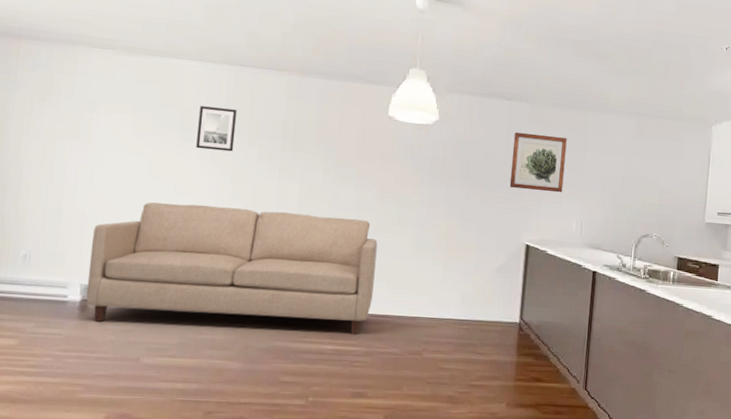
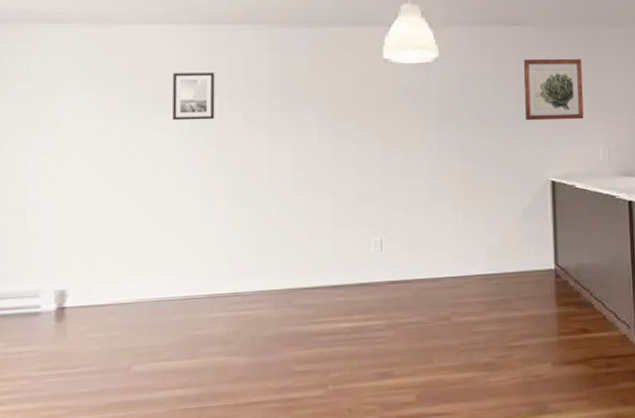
sofa: present [85,202,378,335] -> none [61,176,388,331]

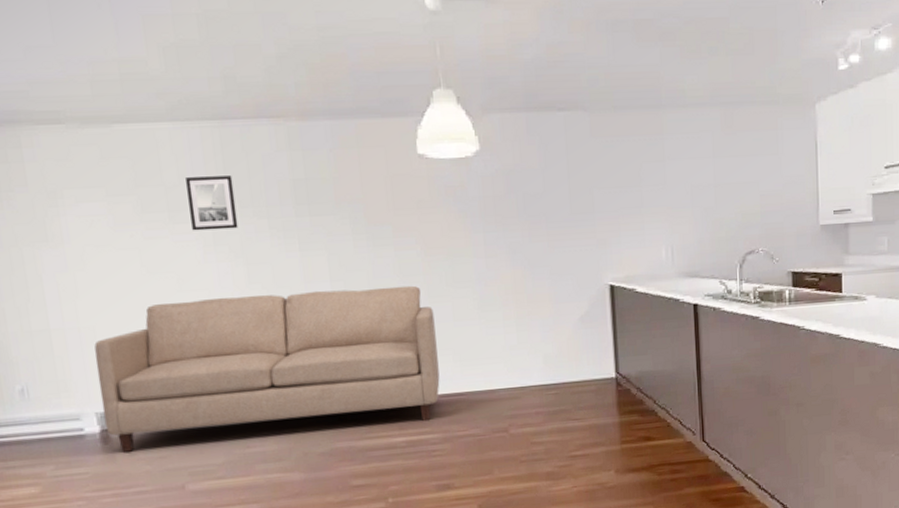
sofa: none [61,176,388,331] -> present [94,285,440,452]
wall art: present [523,58,584,121] -> none [574,147,644,220]

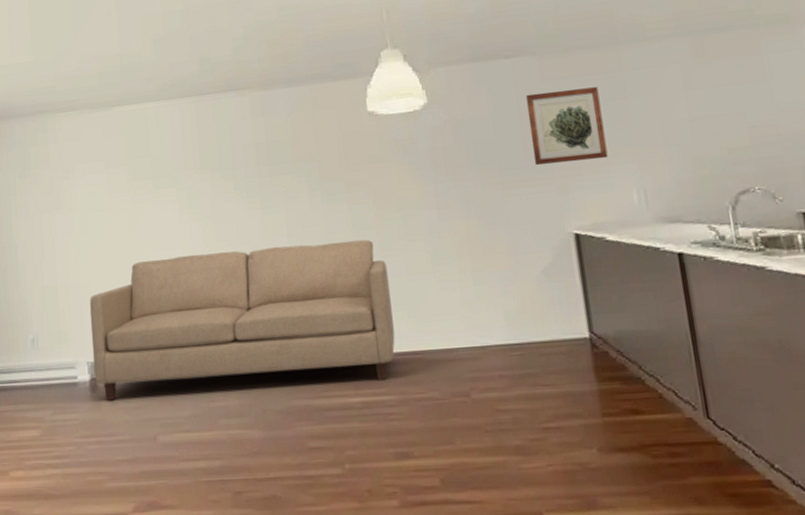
wall art: present [186,176,239,231] -> none [167,143,209,195]
wall art: none [574,147,644,220] -> present [525,87,608,166]

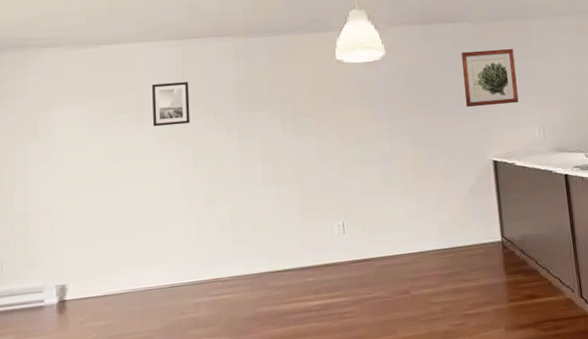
sofa: present [89,239,395,401] -> none [62,166,351,321]
wall art: none [167,143,209,195] -> present [152,82,190,127]

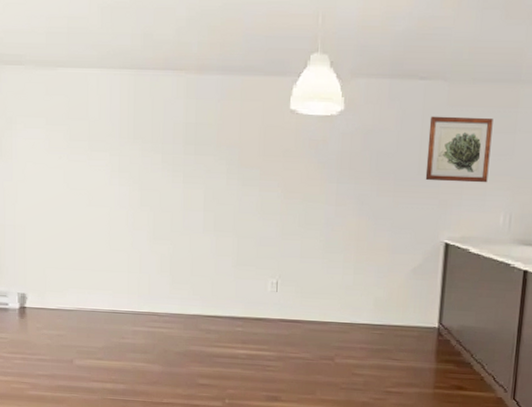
wall art: present [152,82,190,127] -> none [104,115,140,160]

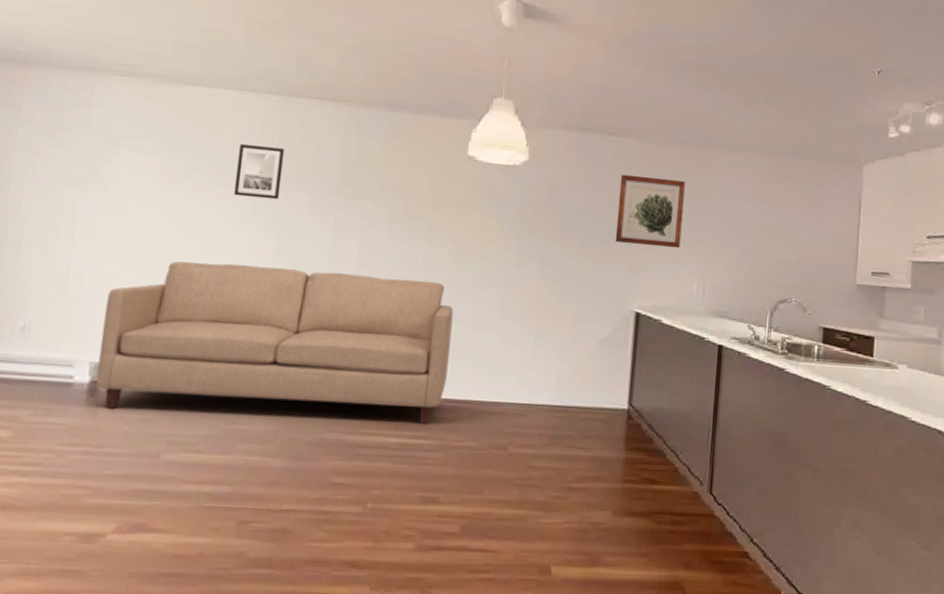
sofa: none [22,214,285,340] -> present [95,261,454,425]
wall art: none [104,115,140,160] -> present [234,144,285,200]

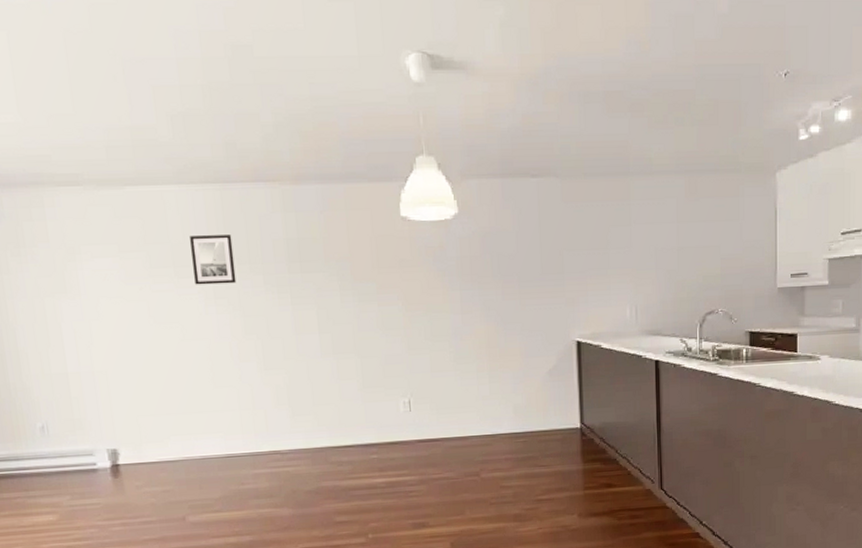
sofa: present [95,261,454,425] -> none [107,338,418,486]
wall art: present [615,174,685,249] -> none [546,212,610,280]

